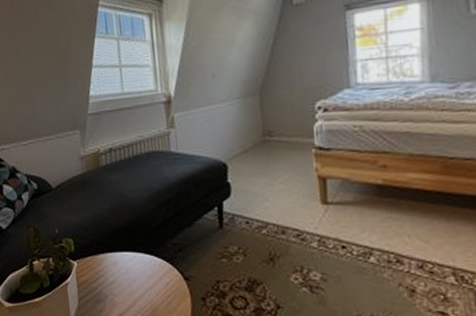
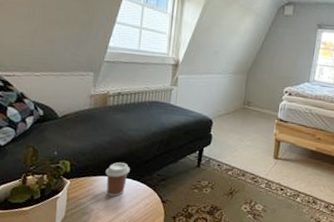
coffee cup: none [112,234,139,277] -> present [105,162,130,197]

